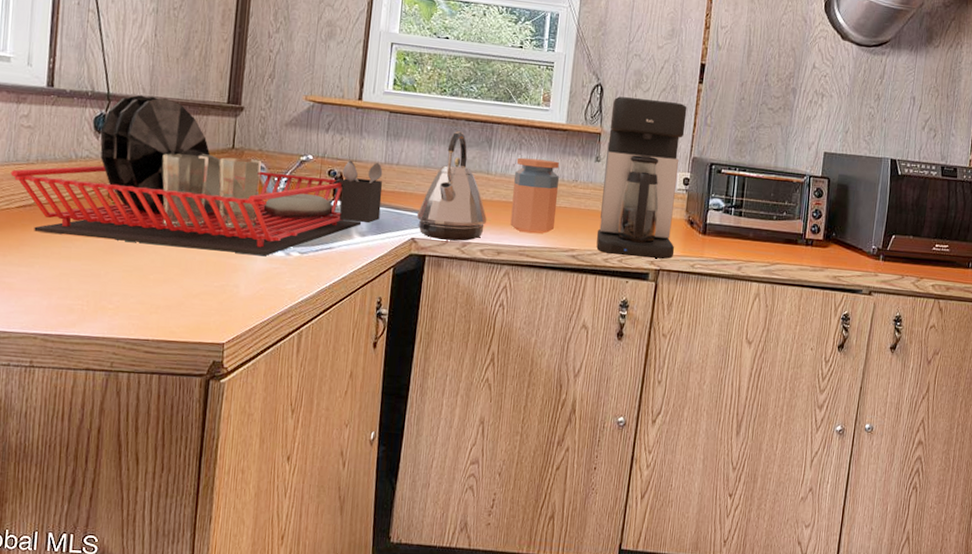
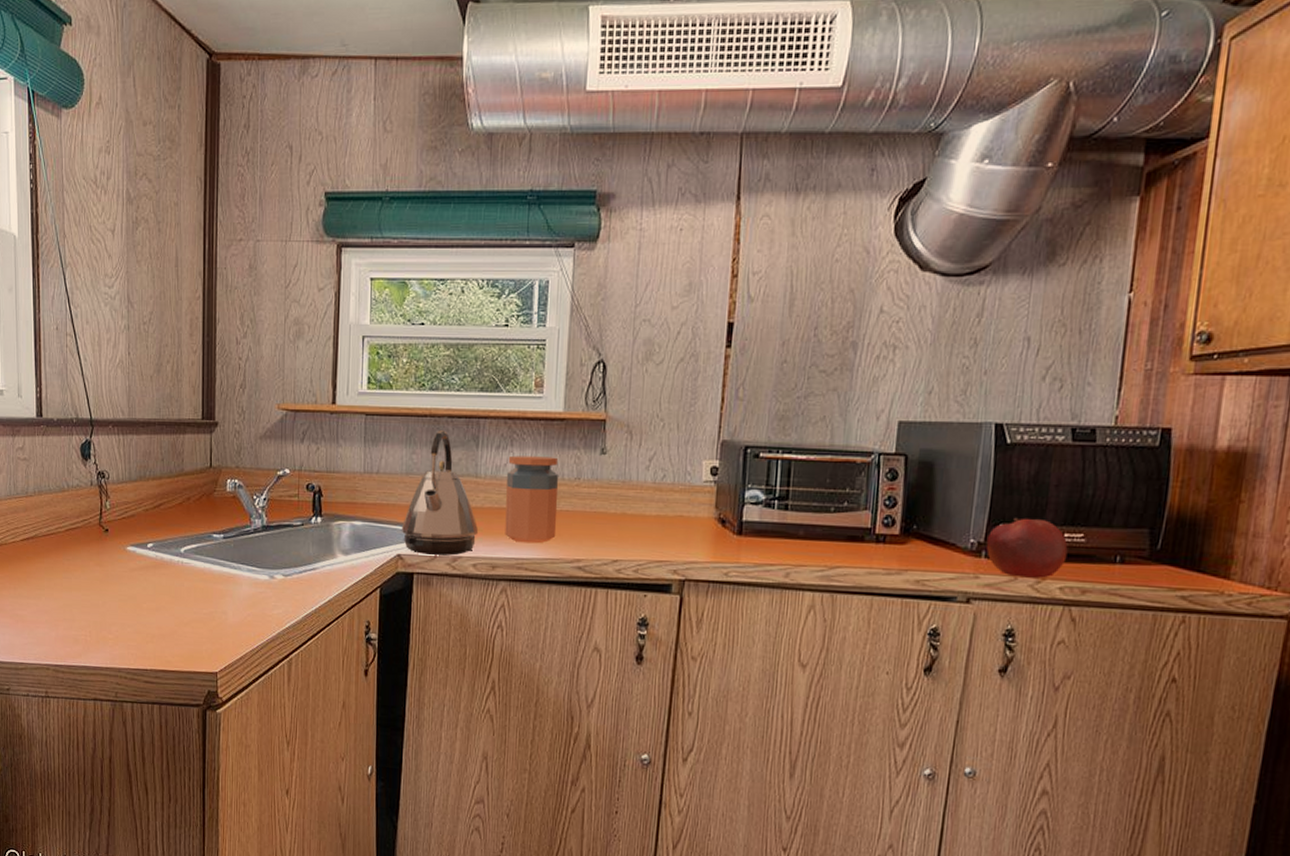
dish rack: present [11,95,383,256] -> none [13,417,363,579]
coffee maker: present [596,96,687,260] -> none [605,373,712,568]
fruit: none [883,230,938,278] -> present [986,517,1068,579]

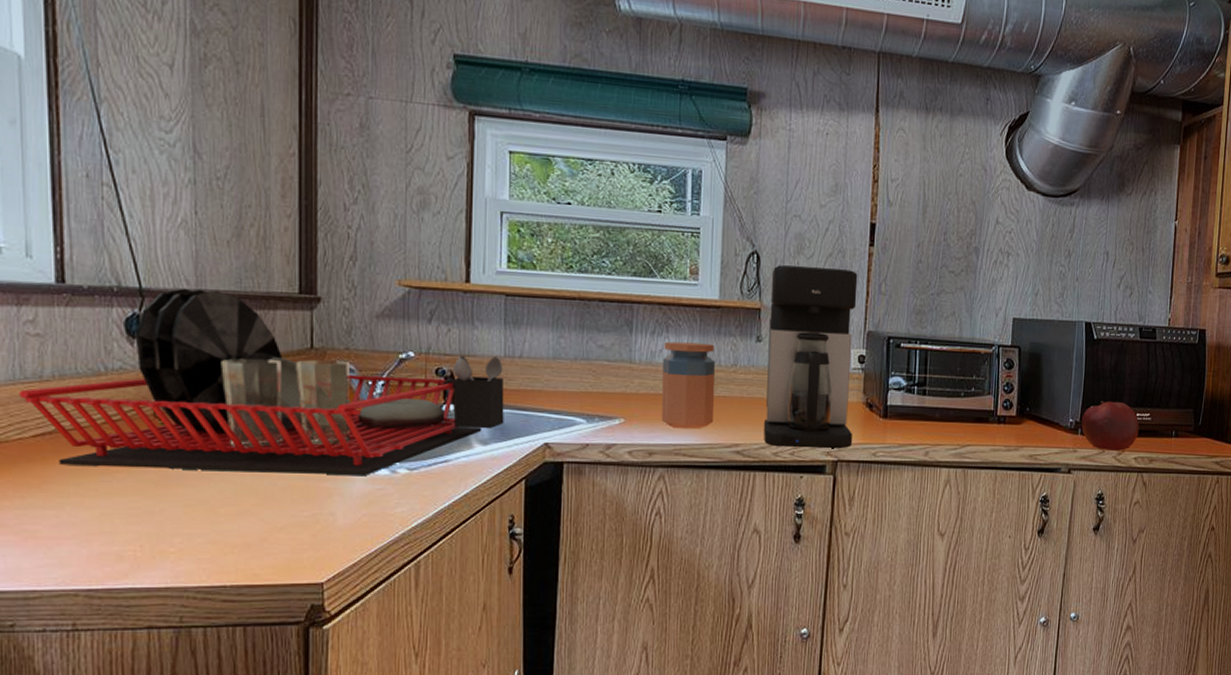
dish rack: none [13,417,363,579] -> present [19,288,504,475]
kettle: present [402,430,479,557] -> none [550,314,634,444]
coffee maker: none [605,373,712,568] -> present [763,265,858,449]

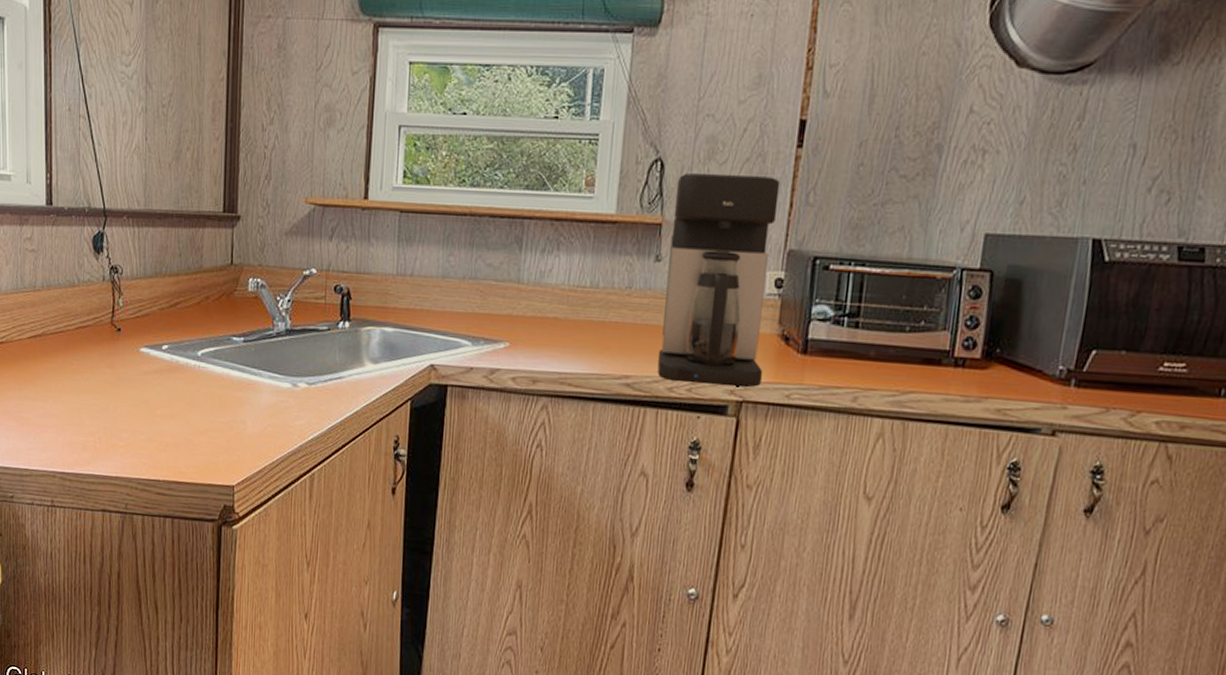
dish rack: present [19,288,504,475] -> none [20,208,395,387]
jar: present [661,341,715,429] -> none [547,260,608,357]
fruit: present [1081,400,1140,451] -> none [1076,343,1168,412]

